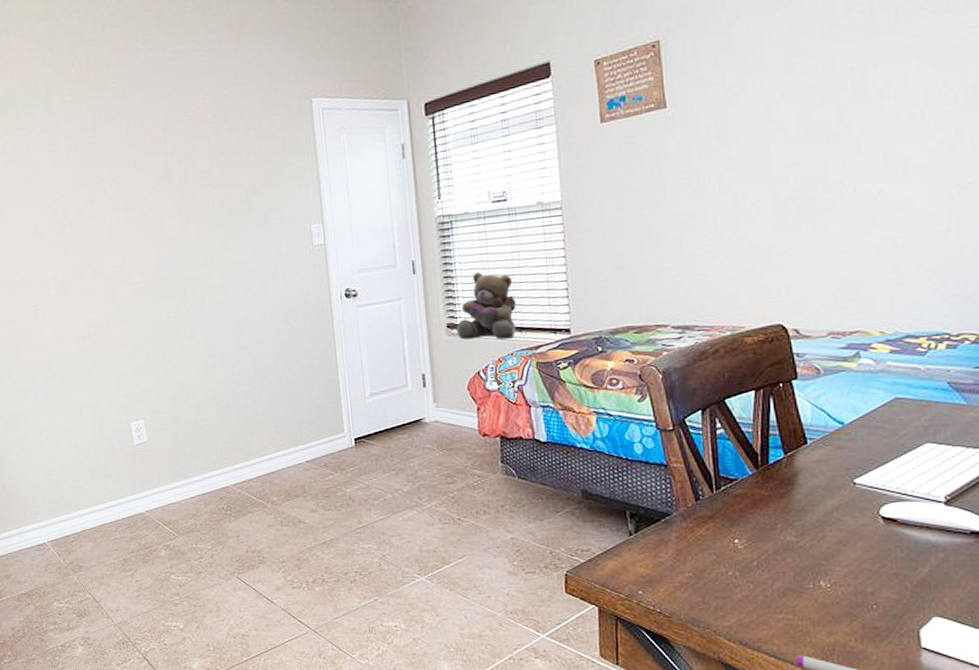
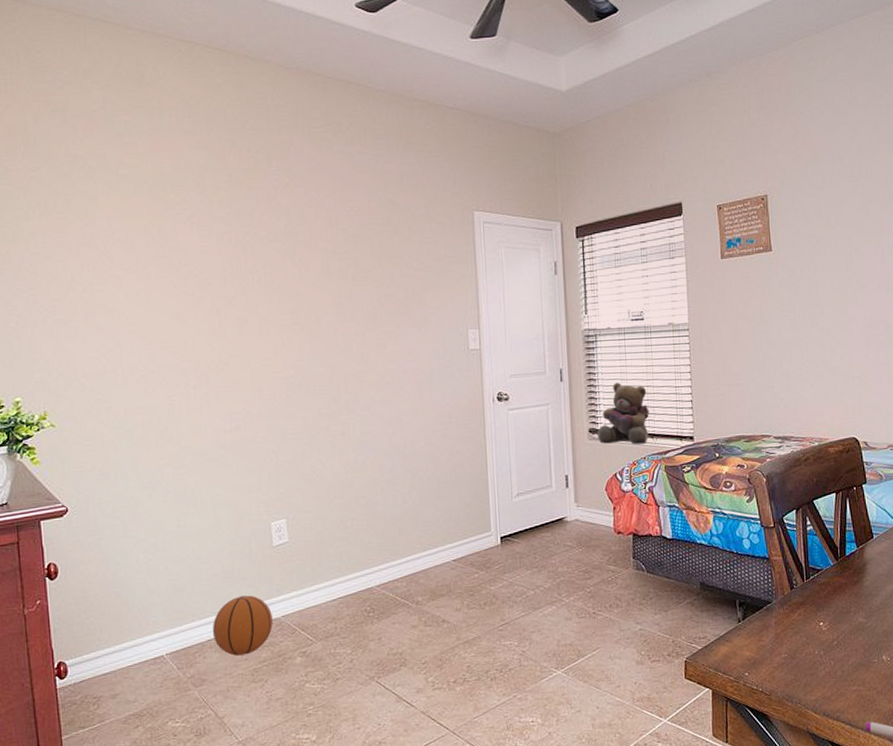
basketball: none [85,490,139,546] -> present [212,595,273,656]

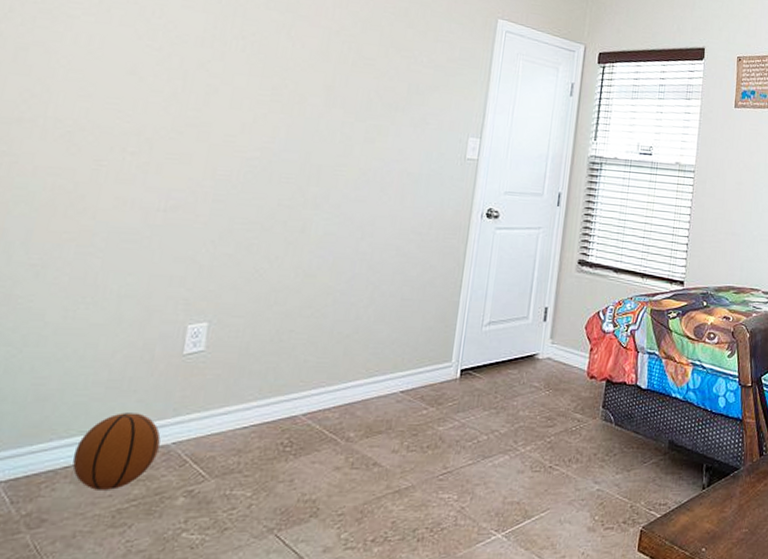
teddy bear: present [598,382,651,445] -> none [586,215,644,283]

